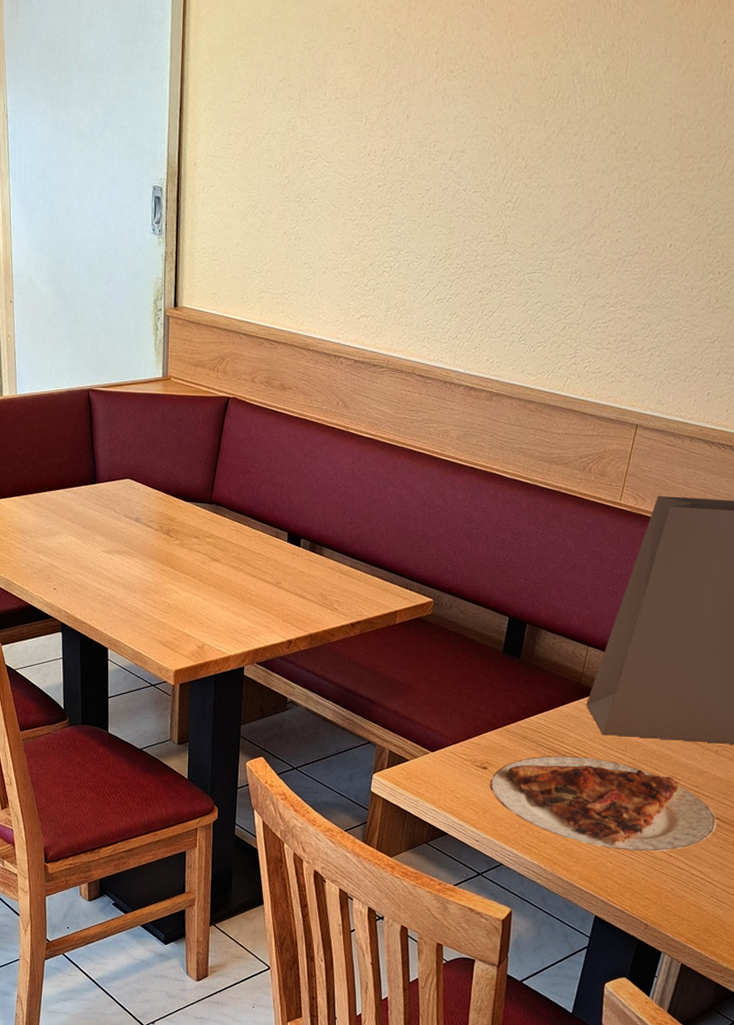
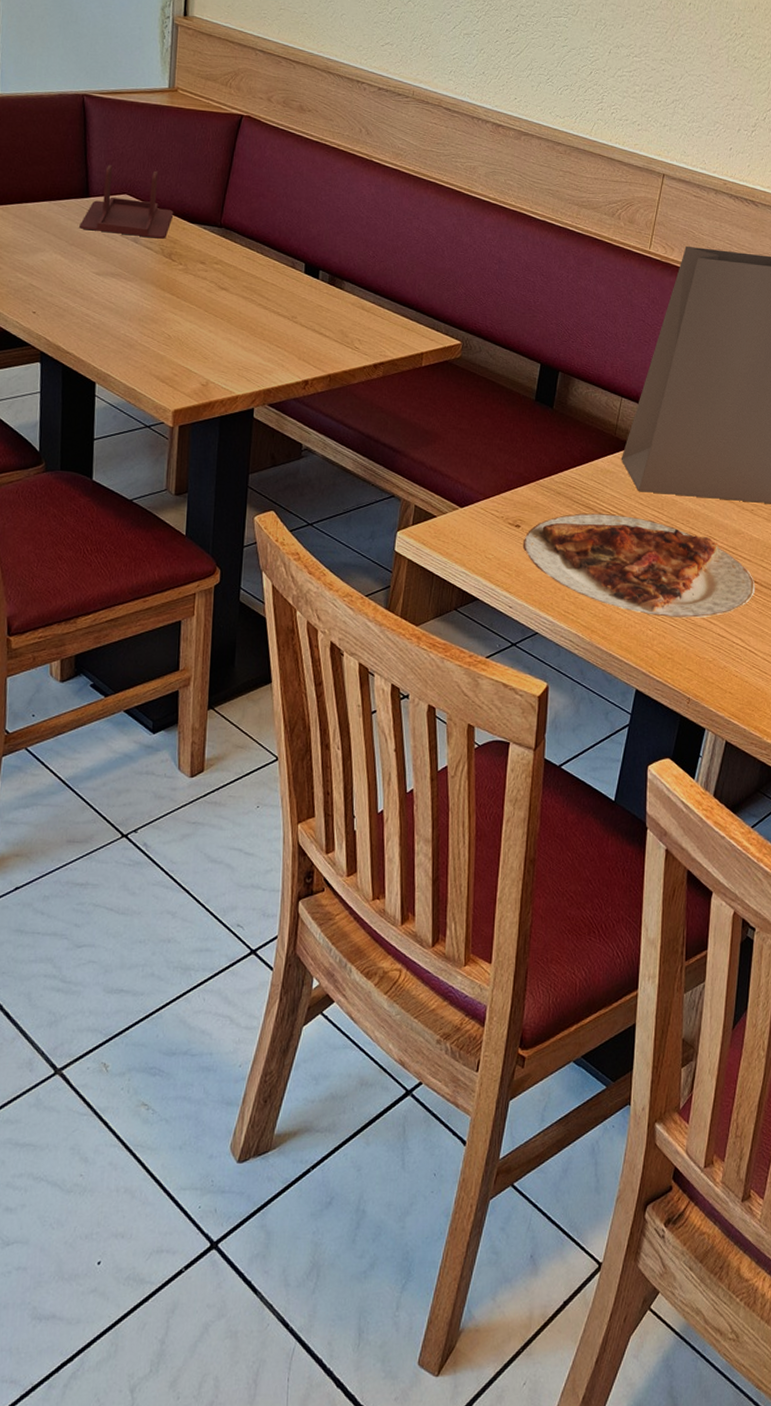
napkin holder: none [89,453,170,517] -> present [79,165,174,239]

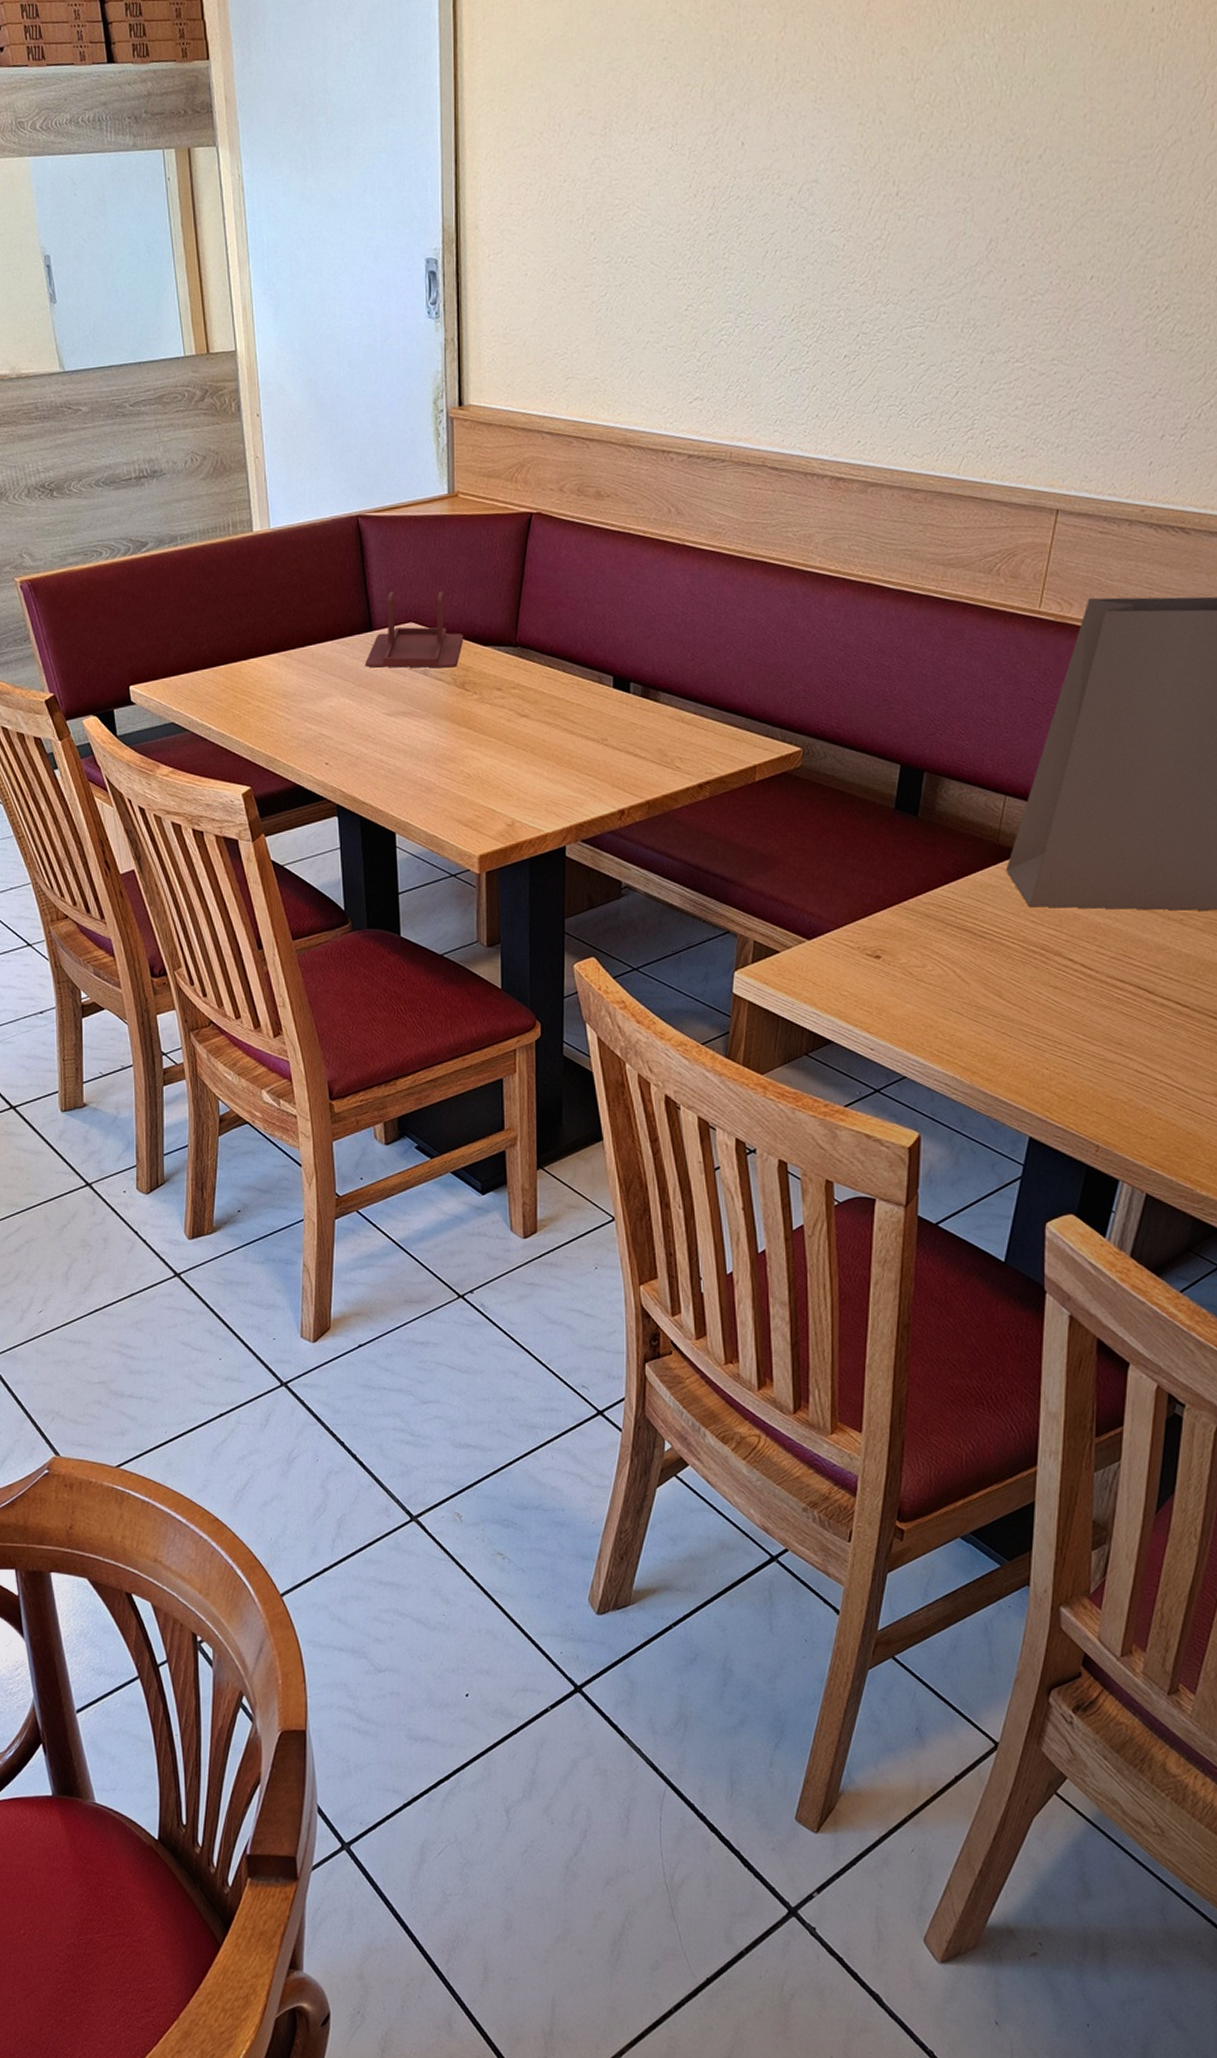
pizza: present [522,513,756,618] -> none [884,936,1186,1053]

